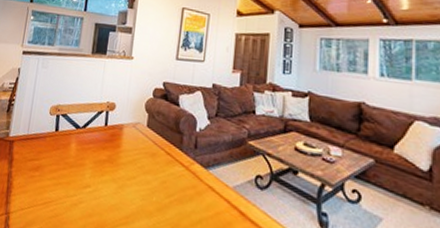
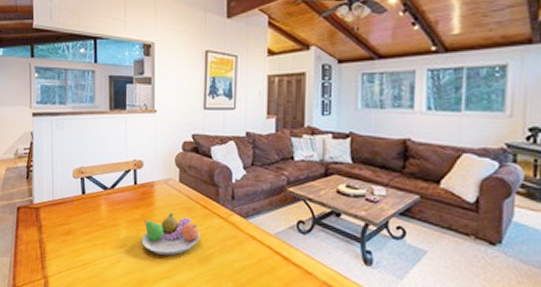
fruit bowl: none [104,155,161,201] -> present [141,211,200,256]

